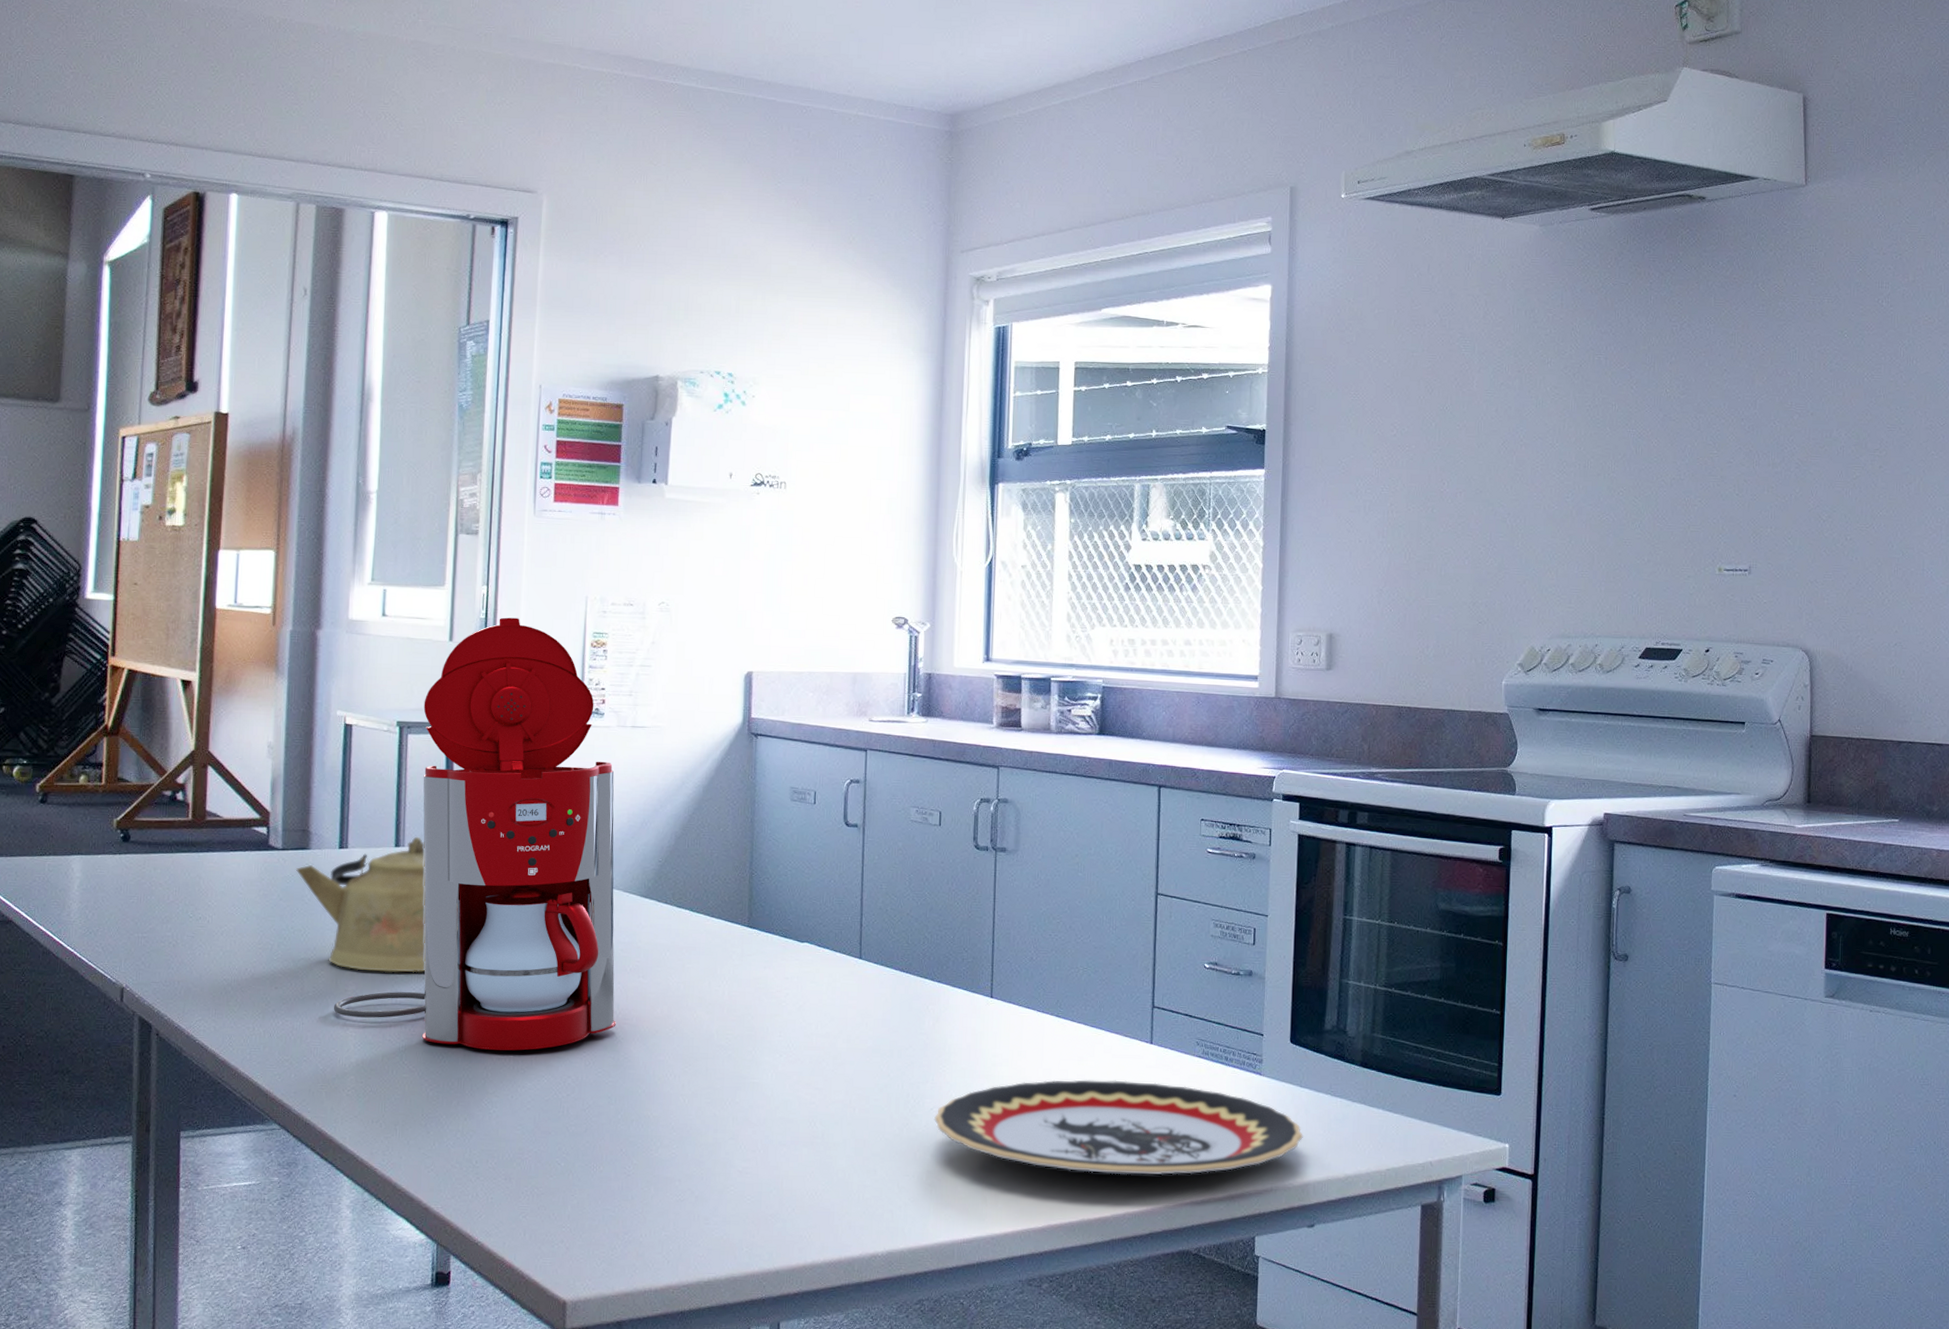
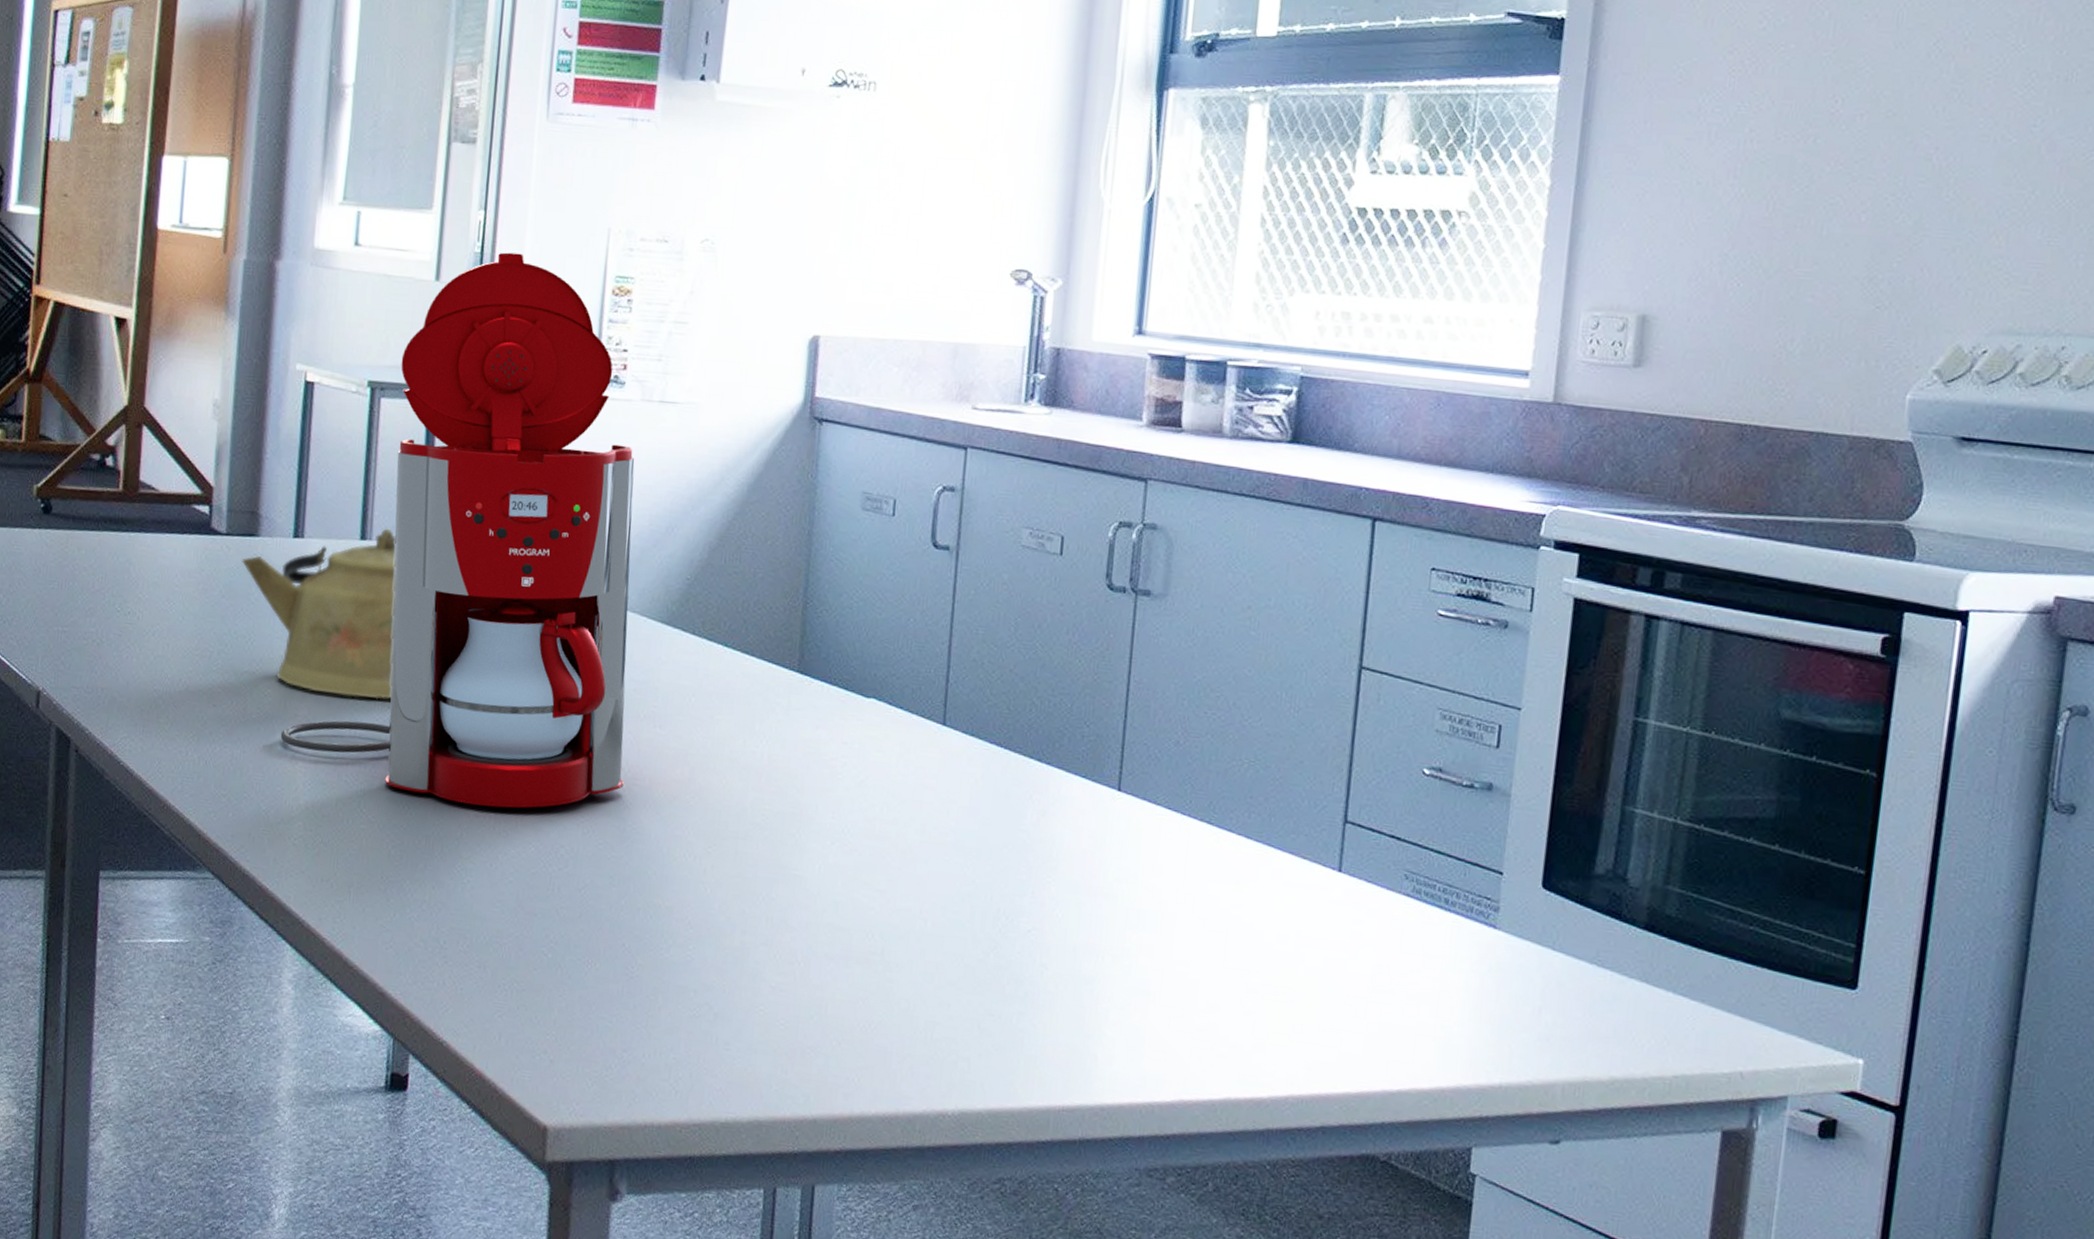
plate: present [934,1080,1303,1175] -> none [1032,907,1552,1054]

